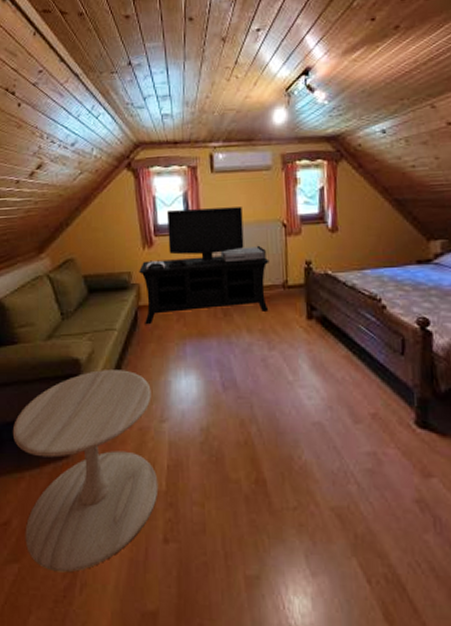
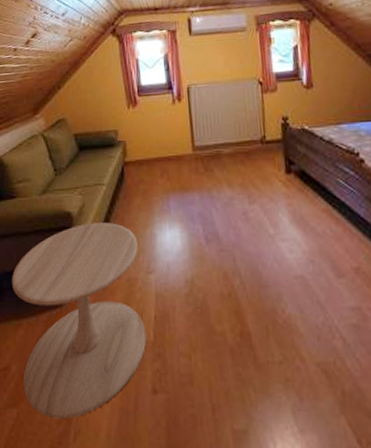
media console: present [139,207,269,325] -> none [125,66,248,180]

